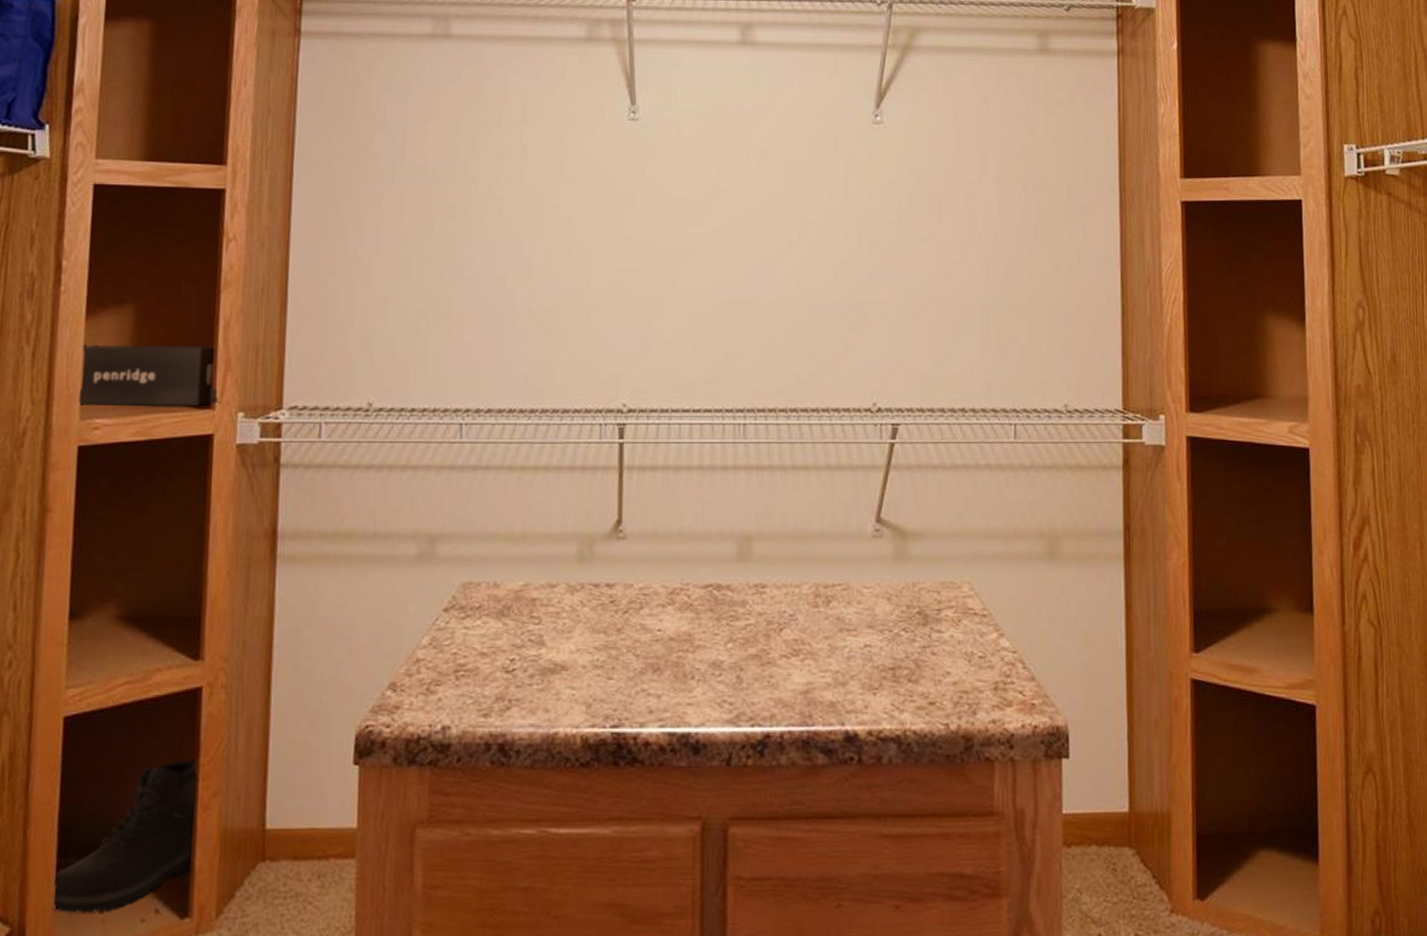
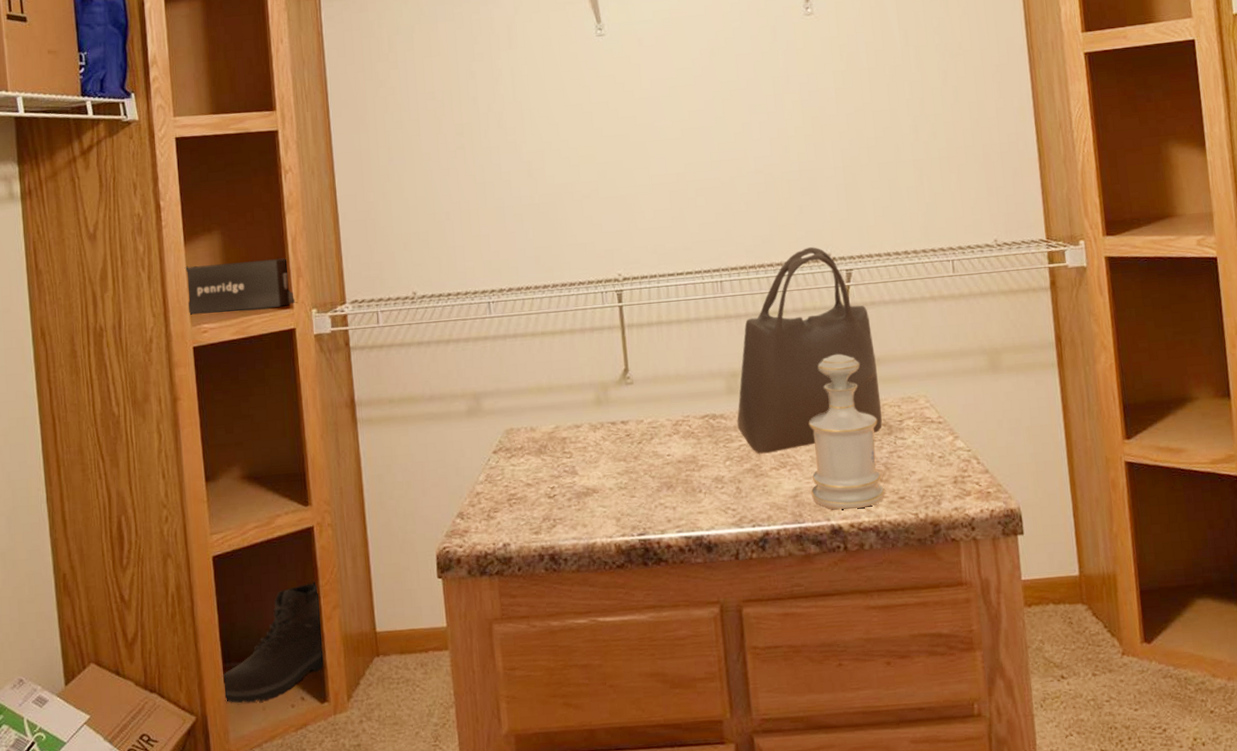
handbag: none [746,393,918,637] -> present [737,247,883,454]
perfume bottle: none [825,523,912,714] -> present [808,354,885,510]

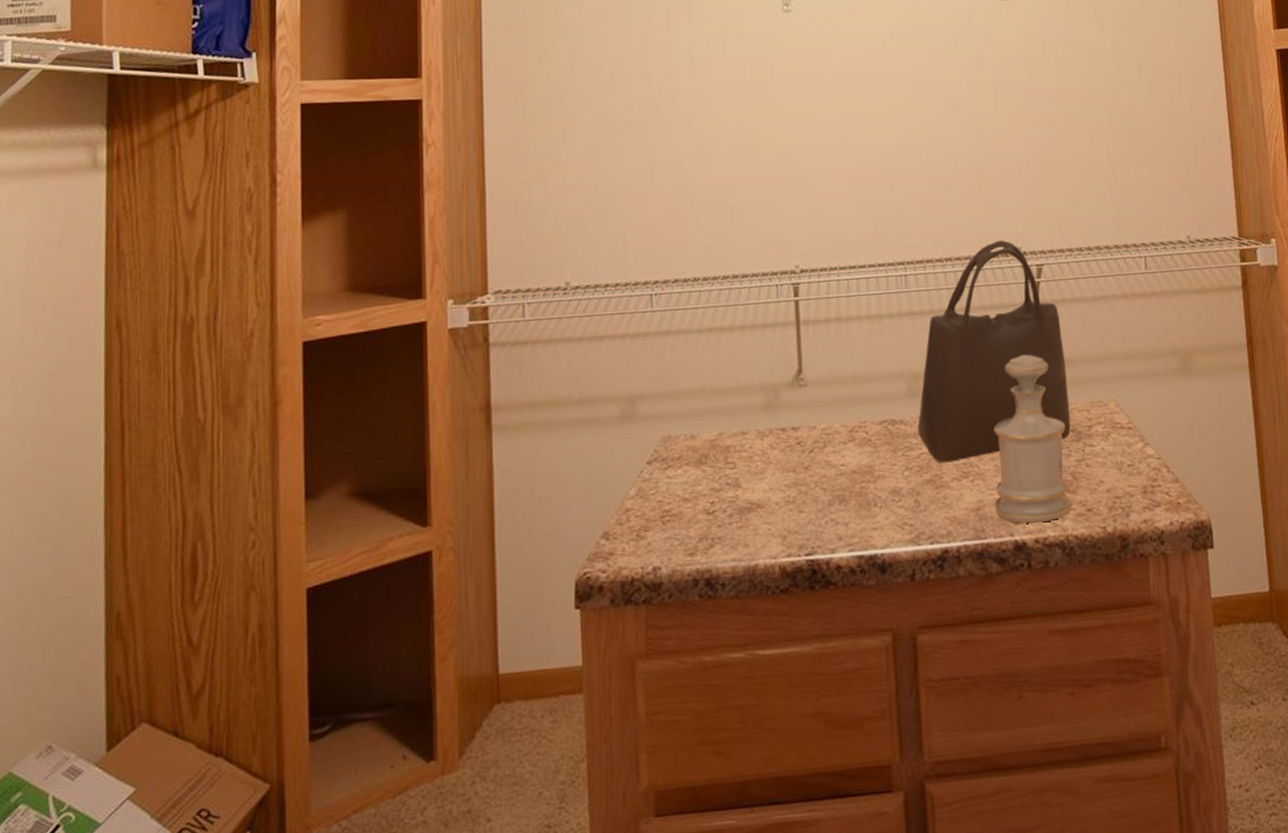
box: present [184,257,298,315] -> none [299,241,431,305]
boot: present [222,581,325,703] -> none [307,615,435,766]

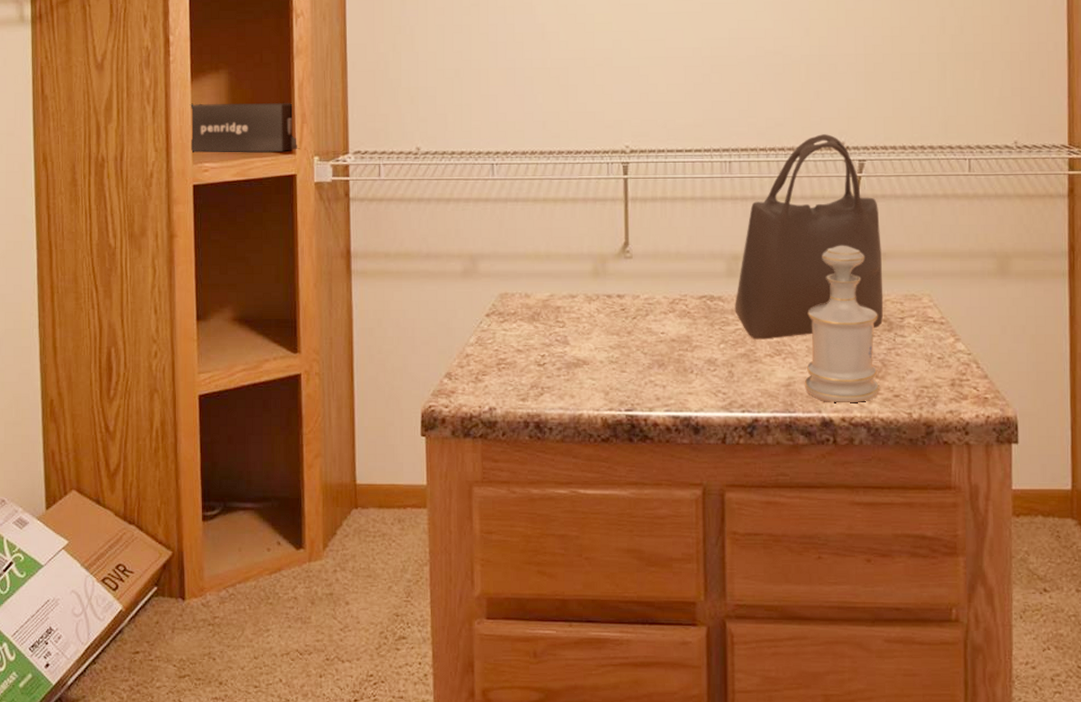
box: none [299,241,431,305] -> present [189,102,300,154]

